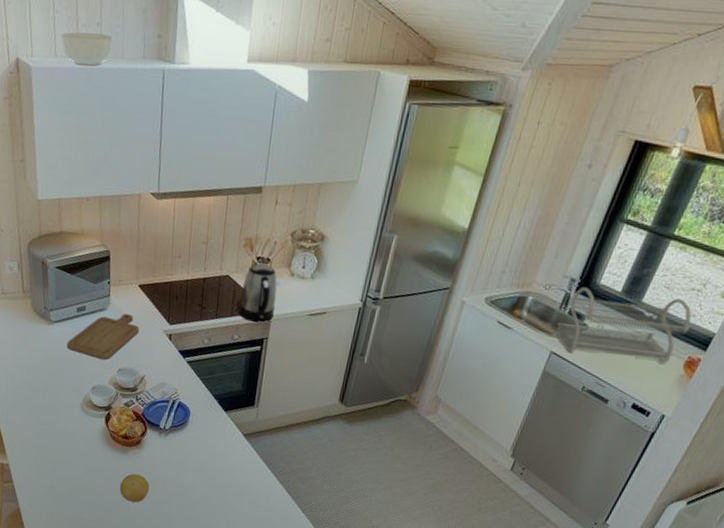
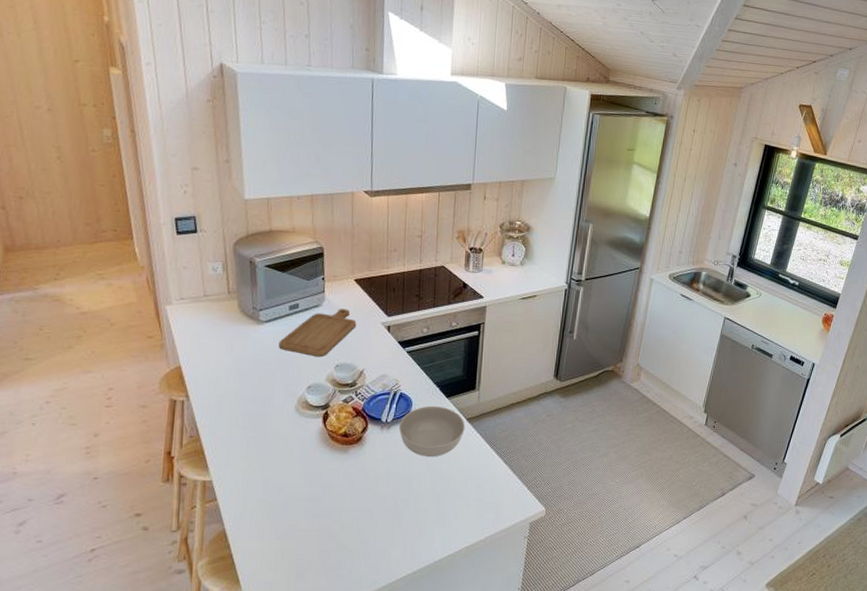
bowl: present [61,32,113,67] -> none [268,42,321,74]
fruit: present [119,474,150,503] -> none [340,473,373,504]
bowl: none [176,417,242,468] -> present [398,405,465,457]
kettle: present [238,264,277,323] -> none [455,254,490,309]
dish rack: present [556,287,692,365] -> none [726,262,823,322]

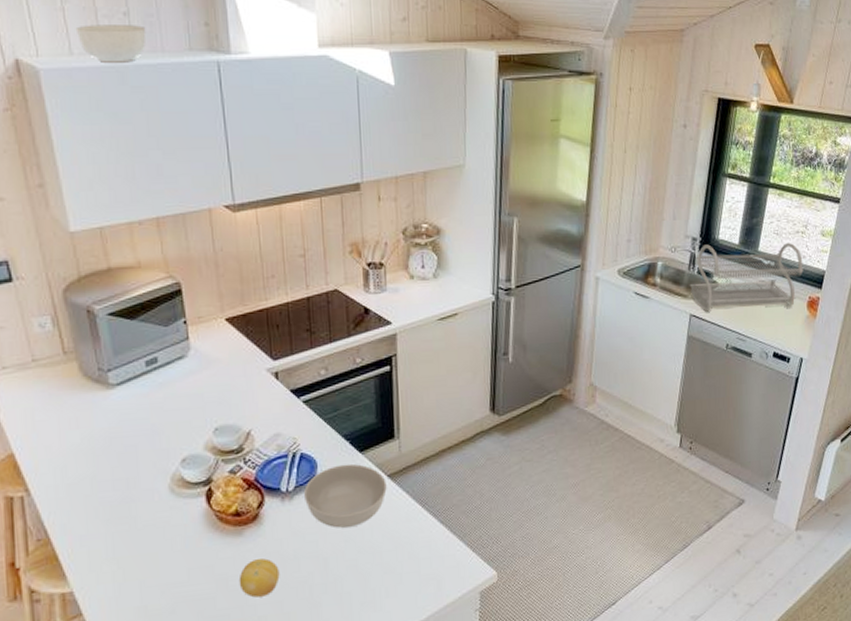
bowl: none [268,42,321,74] -> present [75,25,147,64]
chopping board: present [278,309,357,356] -> none [137,357,235,421]
fruit: none [340,473,373,504] -> present [238,558,280,598]
dish rack: none [726,262,823,322] -> present [689,243,803,312]

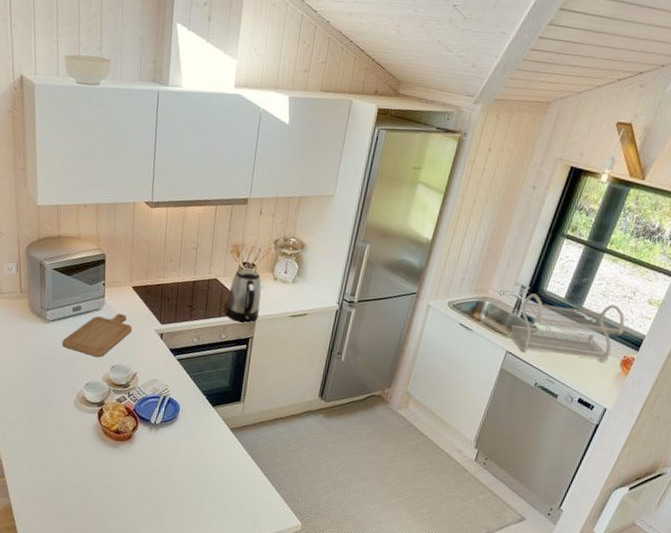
chopping board: none [137,357,235,421] -> present [62,313,133,357]
fruit: present [238,558,280,598] -> none [110,468,140,496]
bowl: present [303,463,387,528] -> none [166,412,229,461]
kettle: none [355,271,399,339] -> present [226,269,262,323]

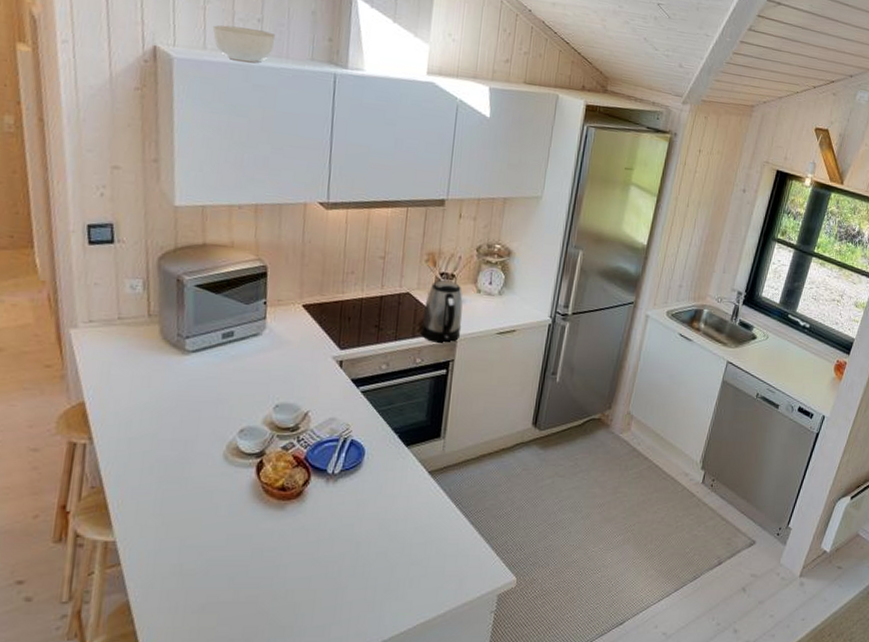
chopping board: present [62,313,133,357] -> none [206,339,303,394]
dish rack: present [510,293,625,363] -> none [730,299,836,369]

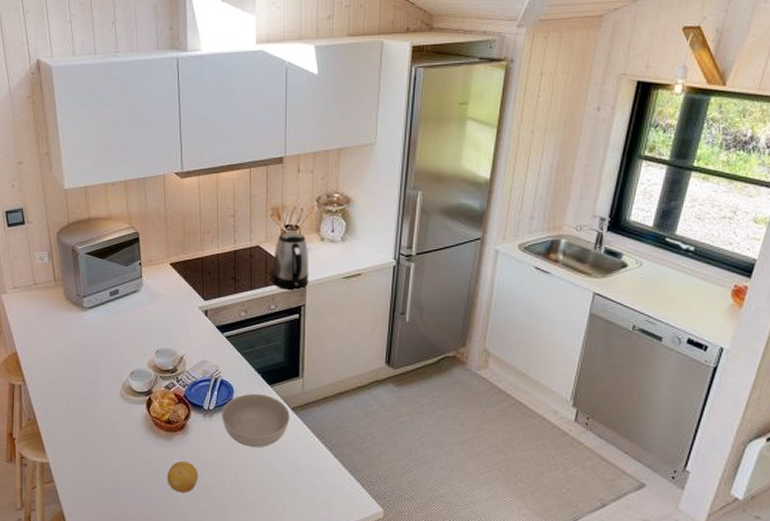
bowl: present [212,25,276,64] -> none [78,31,127,62]
fruit: none [273,534,314,571] -> present [167,461,198,493]
bowl: none [347,455,427,516] -> present [221,393,290,447]

